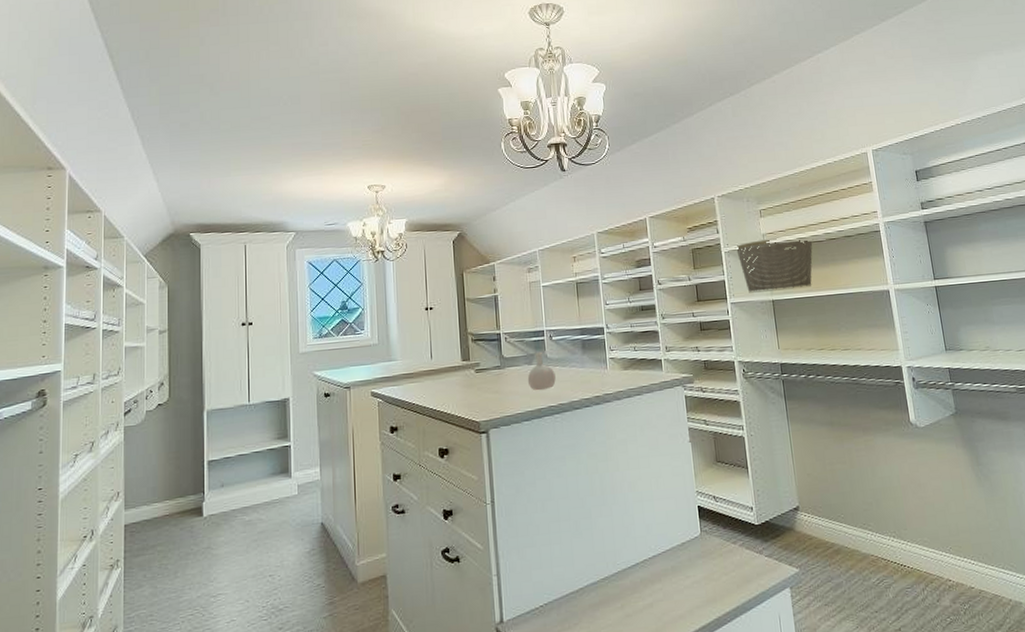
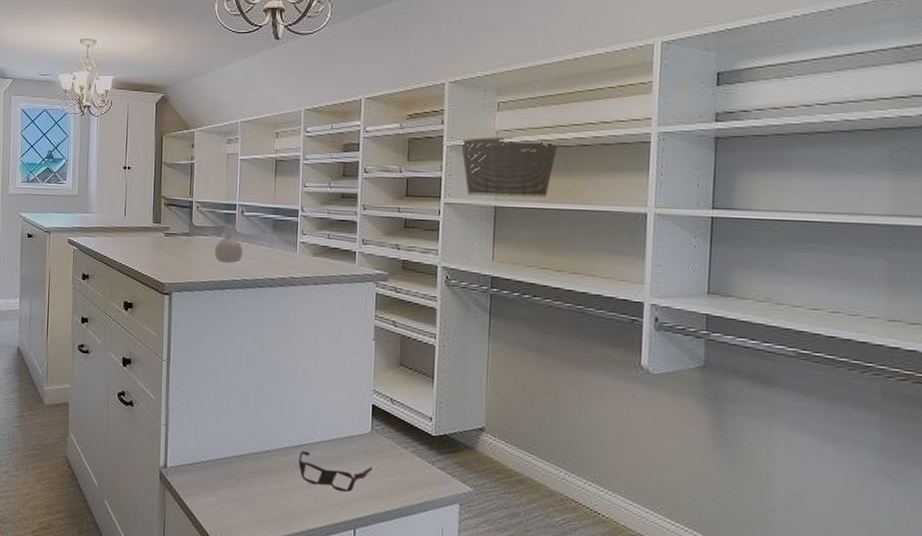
sunglasses: none [637,569,708,604] -> present [299,451,372,493]

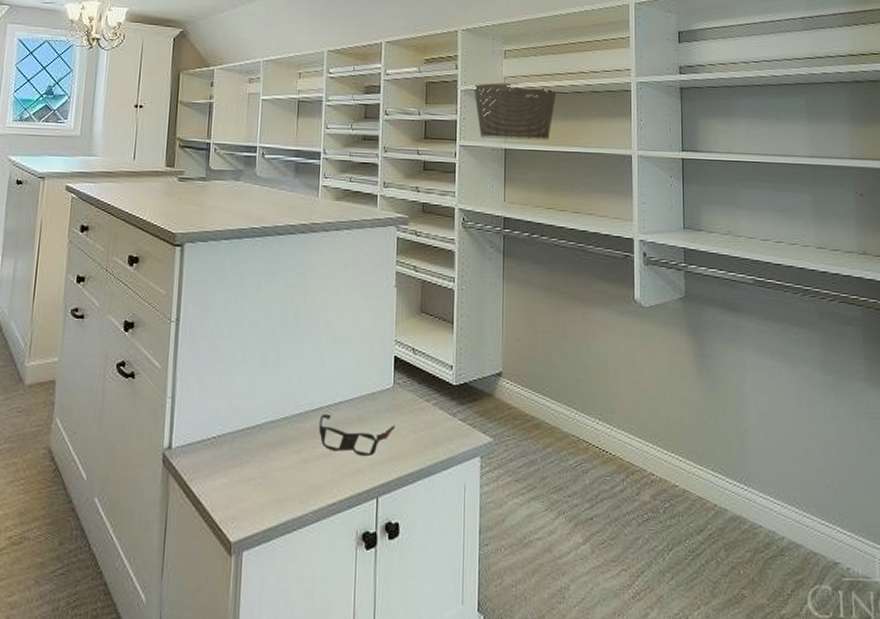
perfume bottle: present [214,226,243,264] -> none [232,169,263,210]

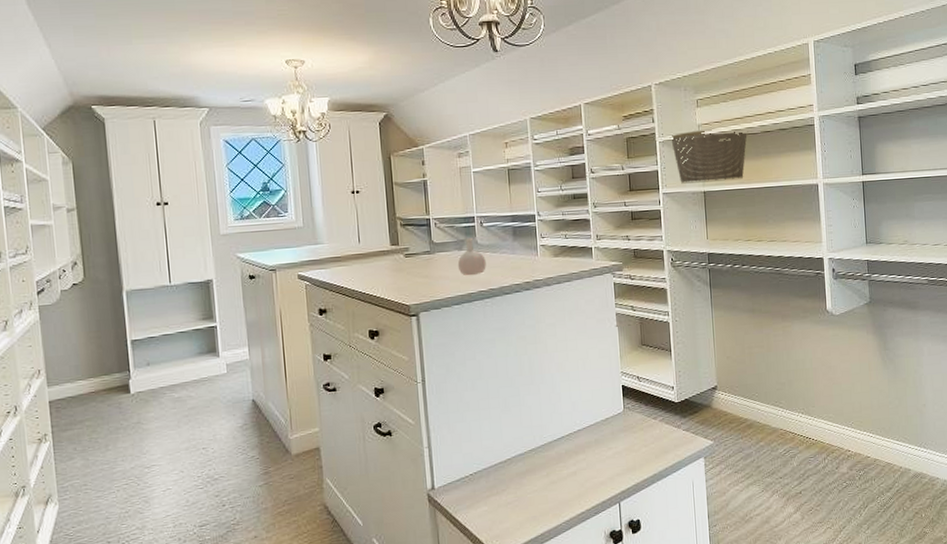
perfume bottle: none [232,169,263,210] -> present [457,238,486,277]
sunglasses: present [319,414,395,457] -> none [562,442,628,472]

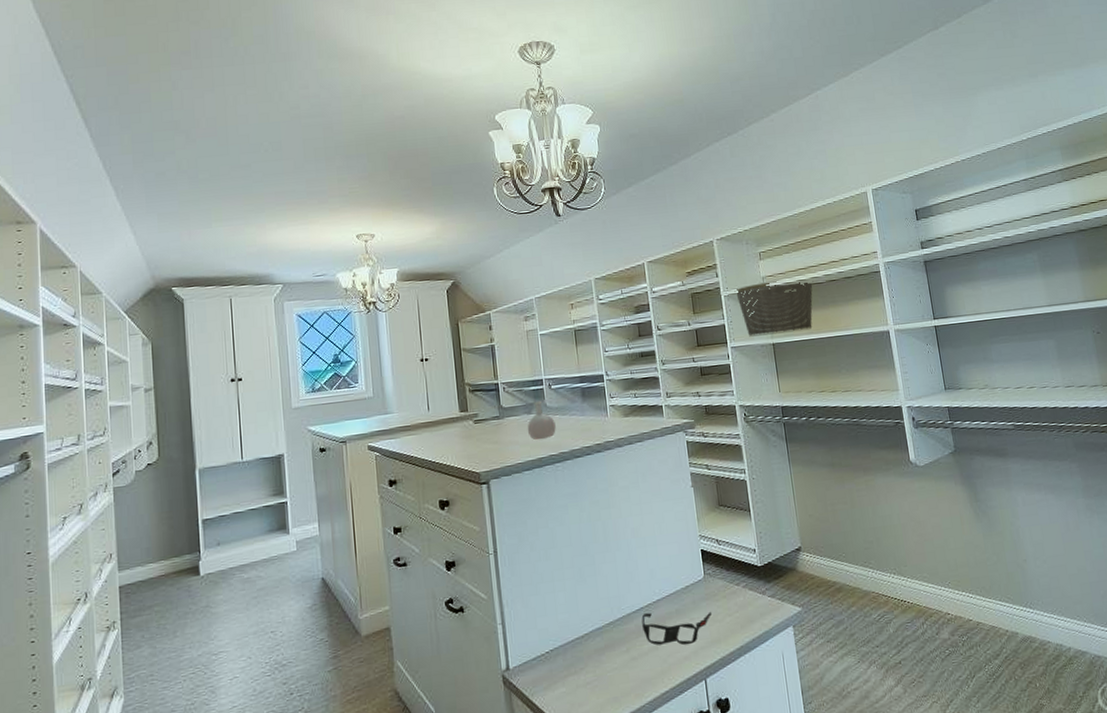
sunglasses: none [562,442,628,472] -> present [641,611,712,646]

